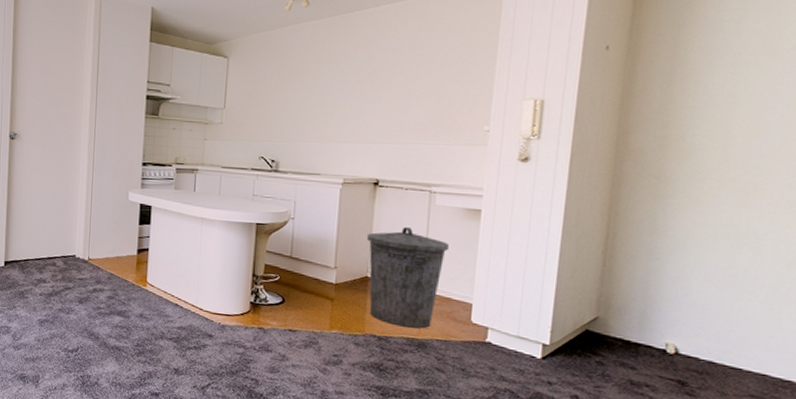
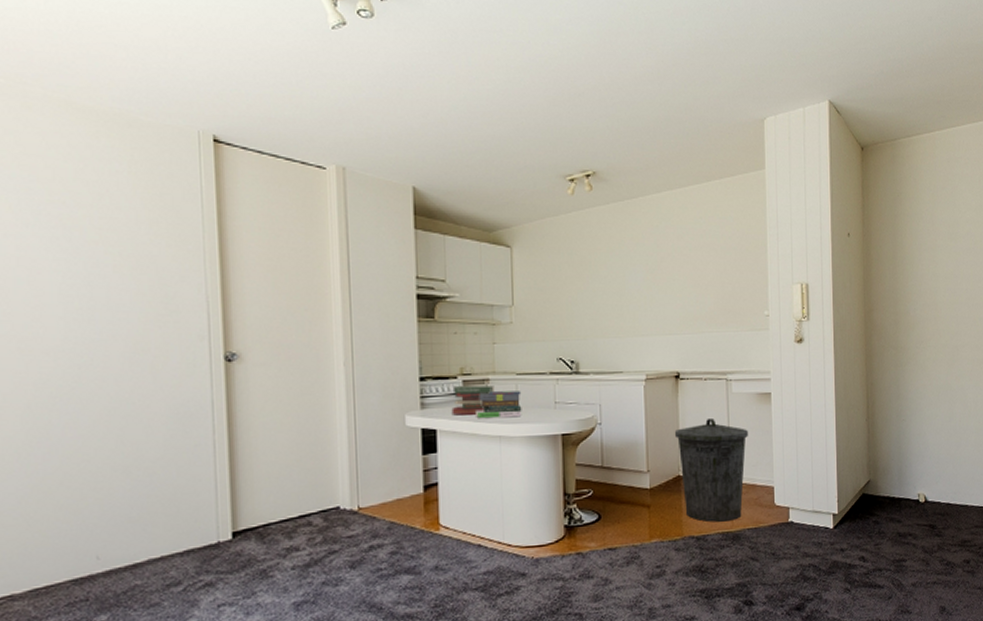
books: none [165,172,202,198] -> present [451,385,494,416]
books: none [183,180,224,204] -> present [474,391,522,419]

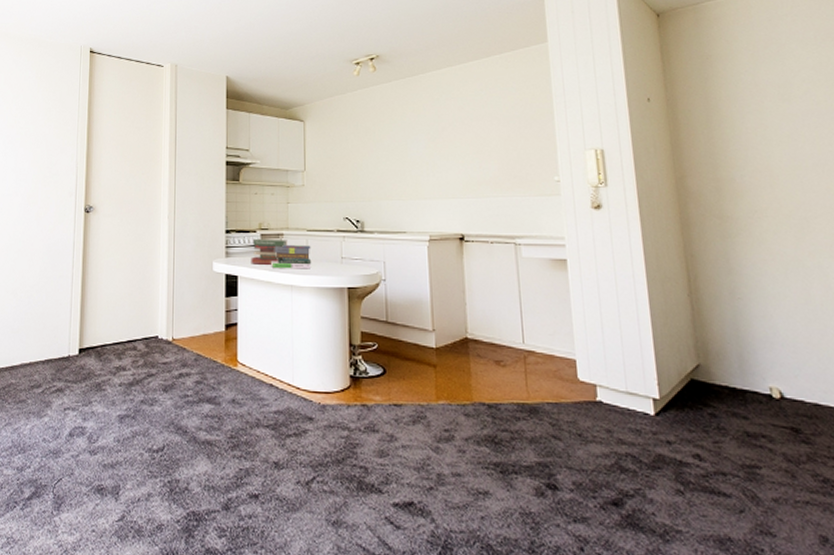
trash can: present [674,419,748,522] -> none [460,282,542,392]

